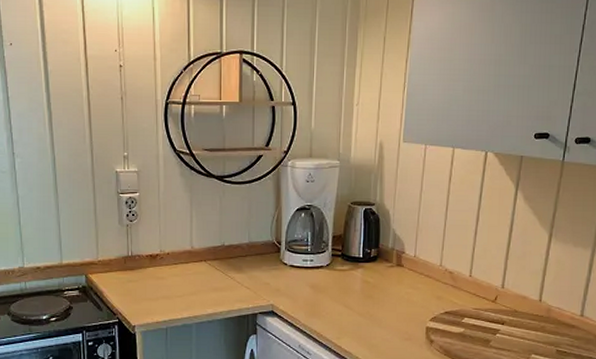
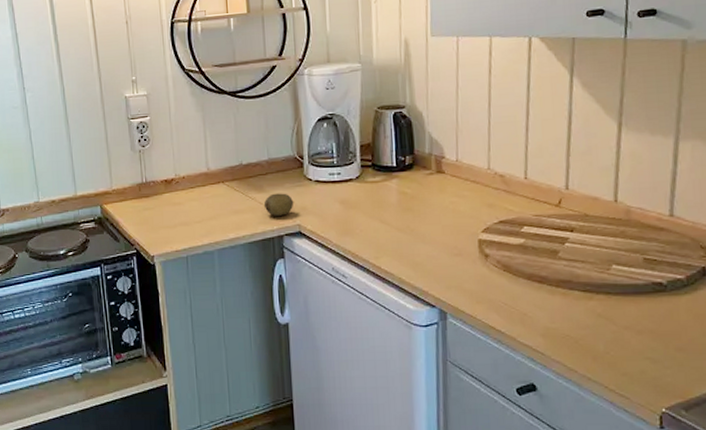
fruit: none [241,274,270,295] -> present [263,193,294,216]

